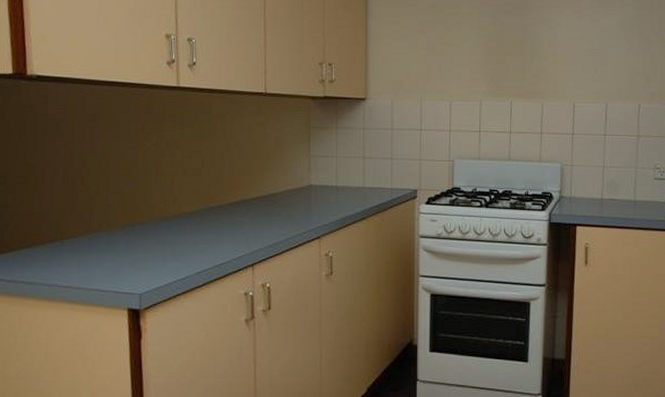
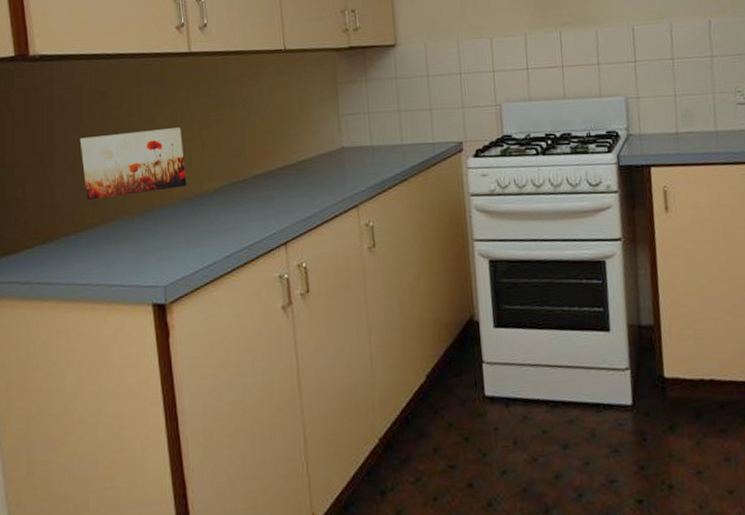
wall art: none [70,154,167,212] -> present [79,127,187,201]

